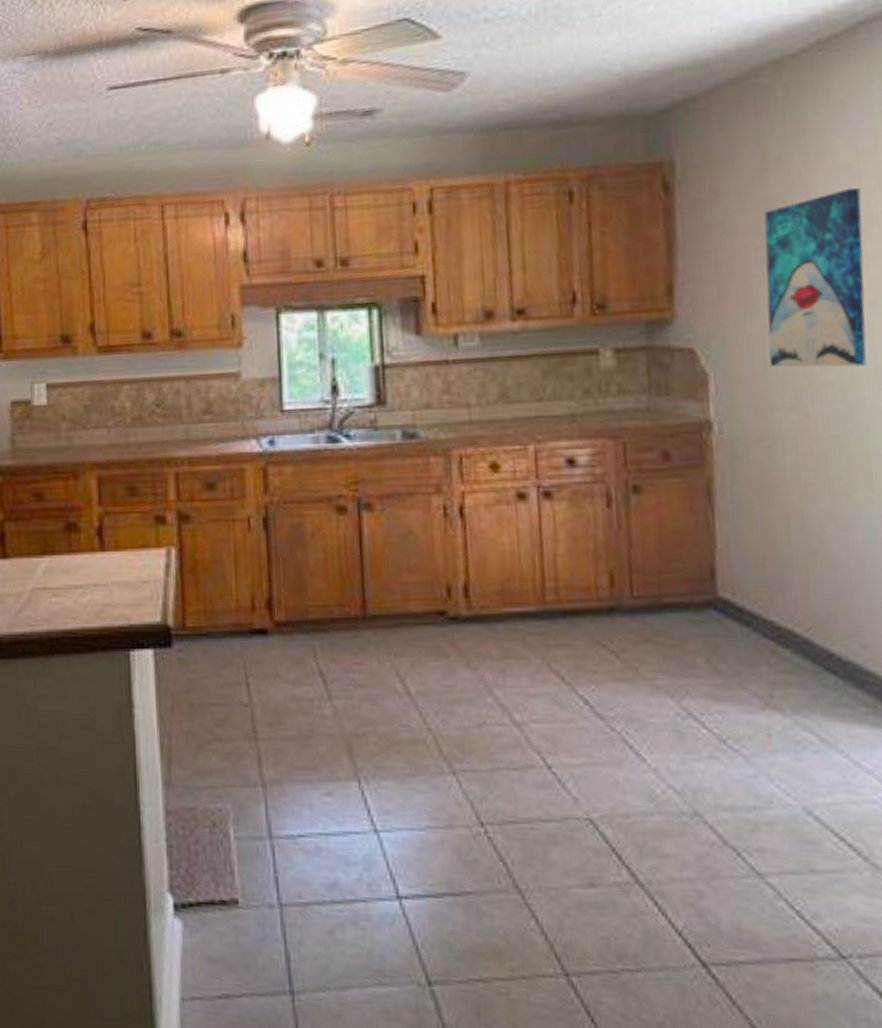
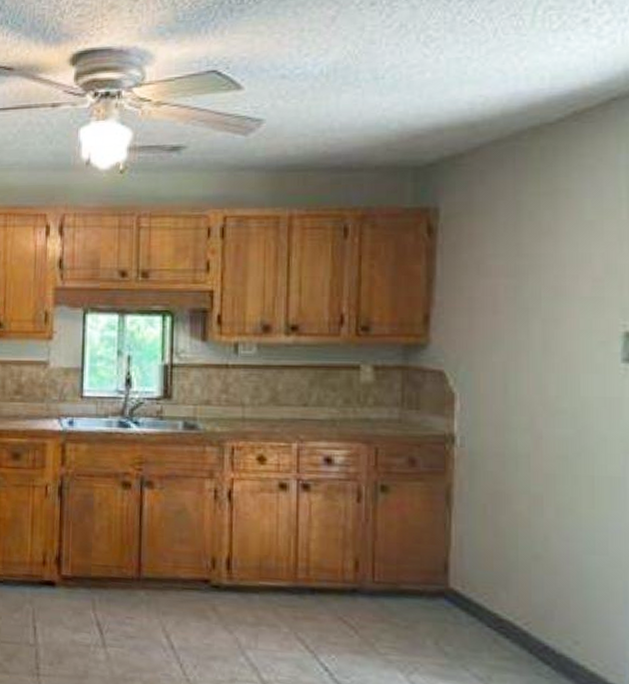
wall art: present [764,187,867,368] -> none [509,242,603,398]

